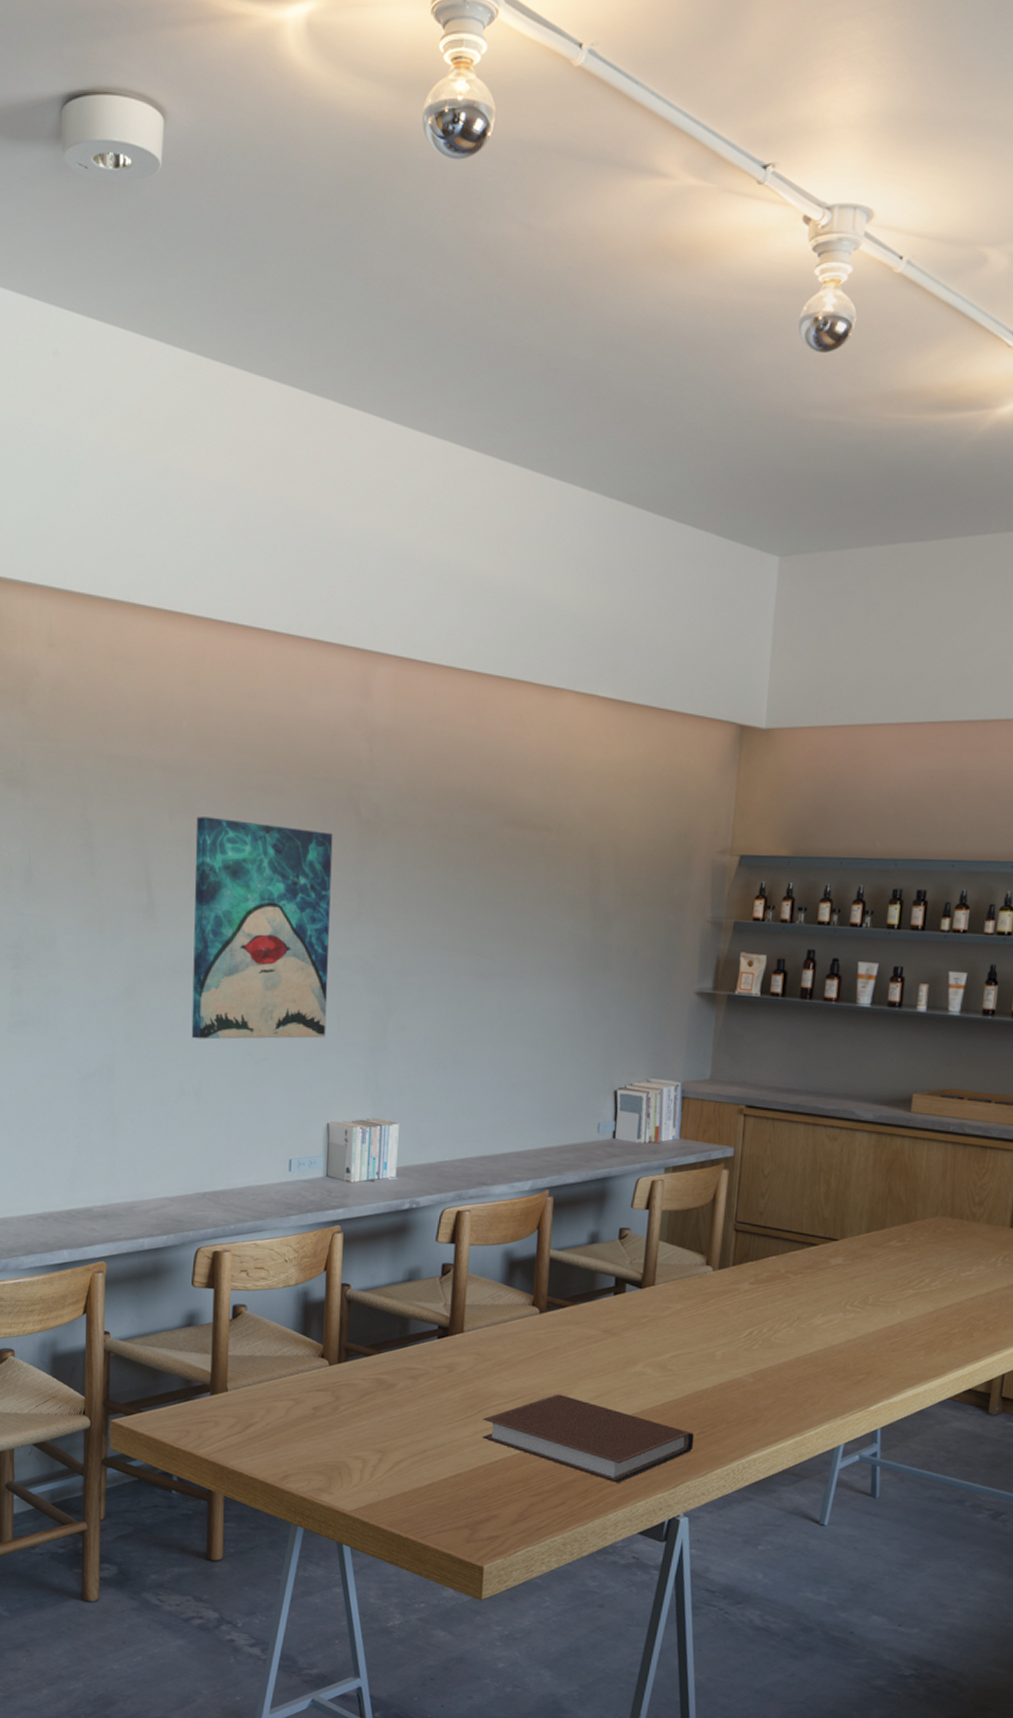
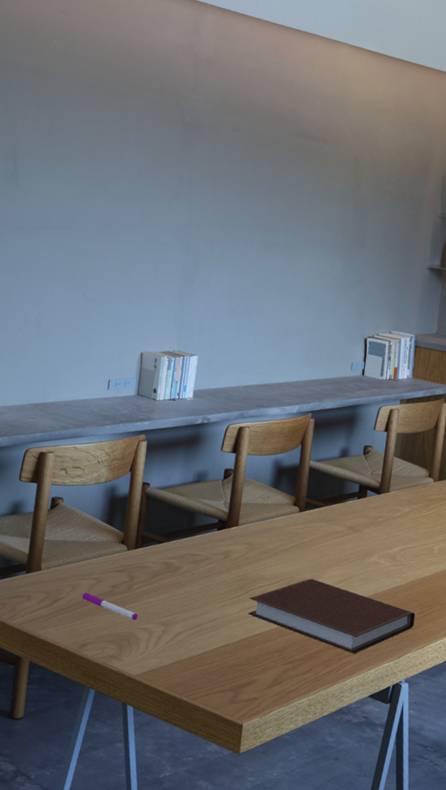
wall art: present [191,816,333,1040] -> none [38,110,163,286]
pen: none [278,1416,348,1447] -> present [82,592,138,620]

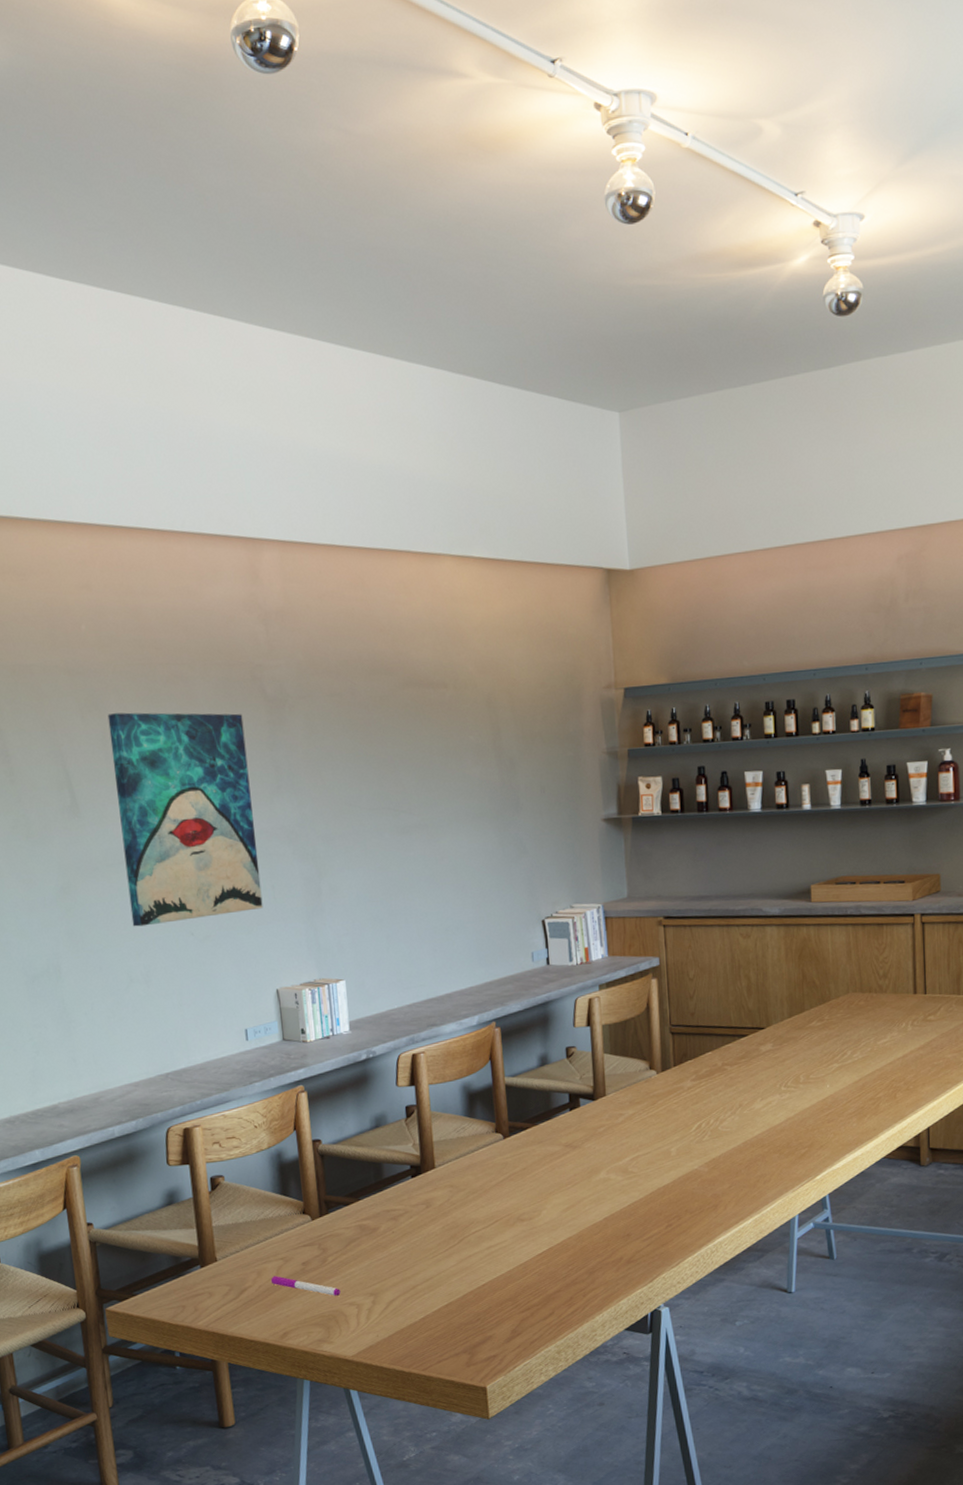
wall art: none [38,110,163,286] -> present [107,712,263,927]
notebook: present [248,578,416,654] -> none [464,1211,664,1287]

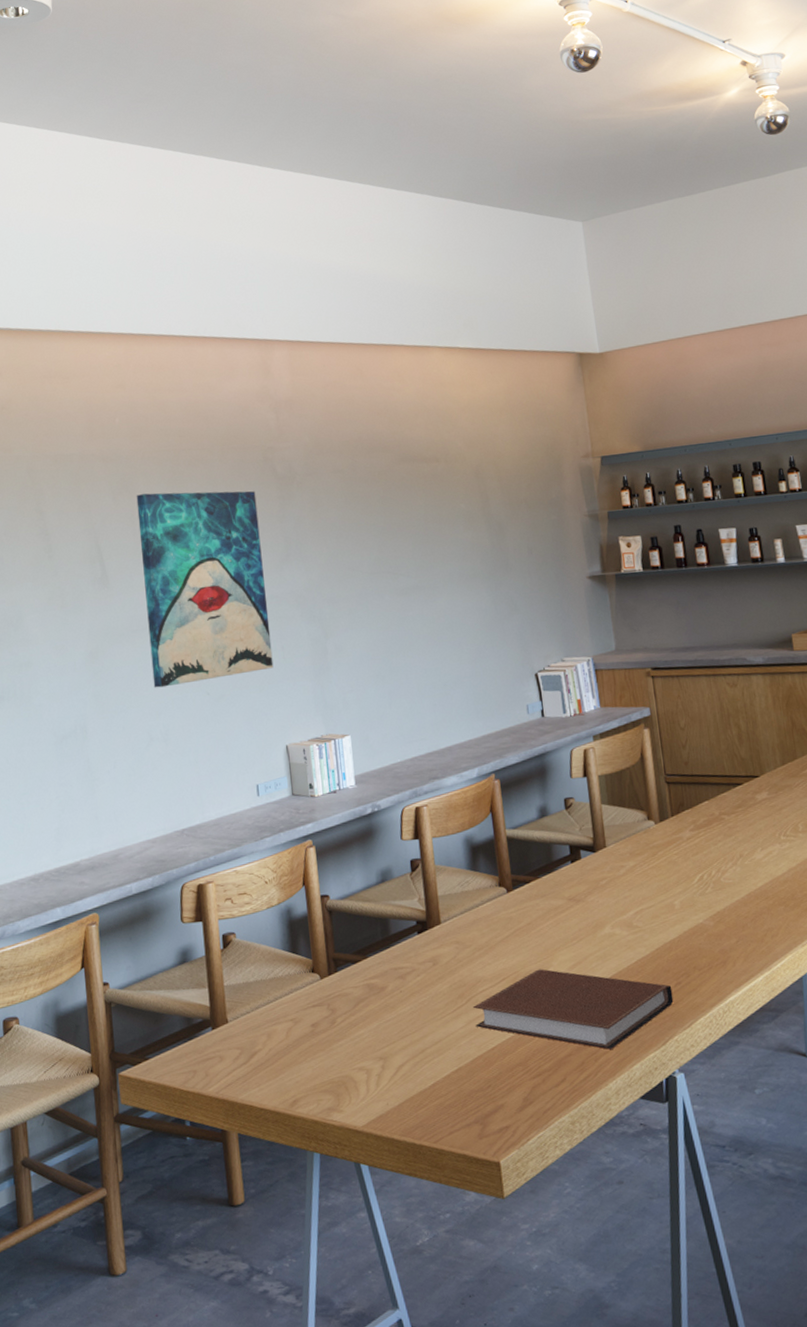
pen: present [270,1276,341,1296] -> none [280,1038,350,1061]
notebook: none [464,1211,664,1287] -> present [472,969,674,1050]

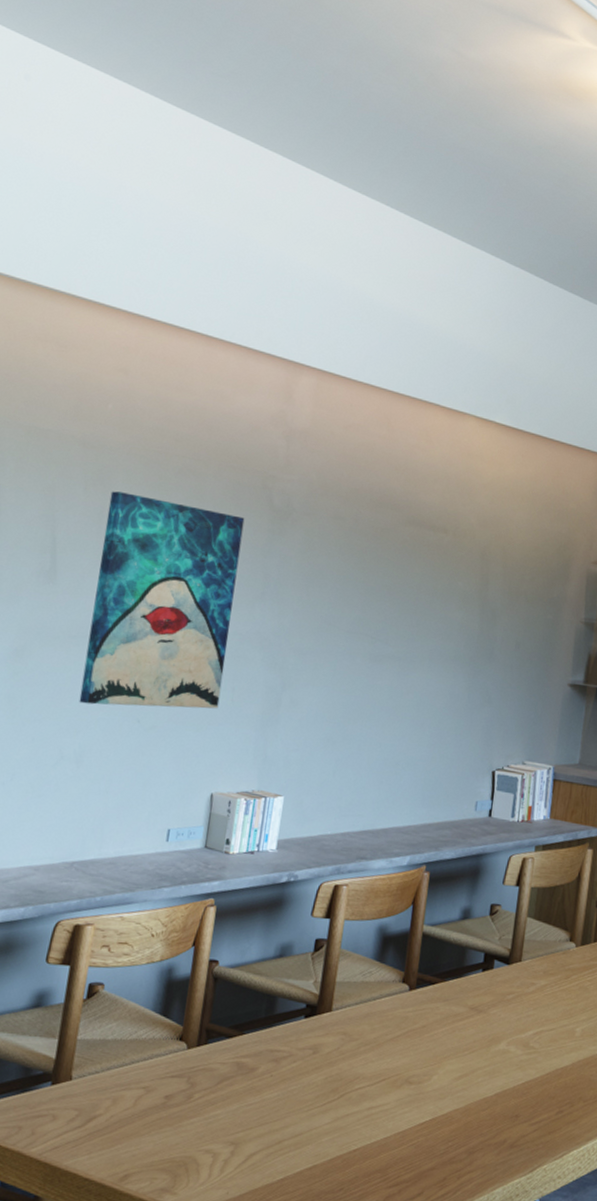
notebook: present [472,969,674,1050] -> none [342,1075,553,1170]

